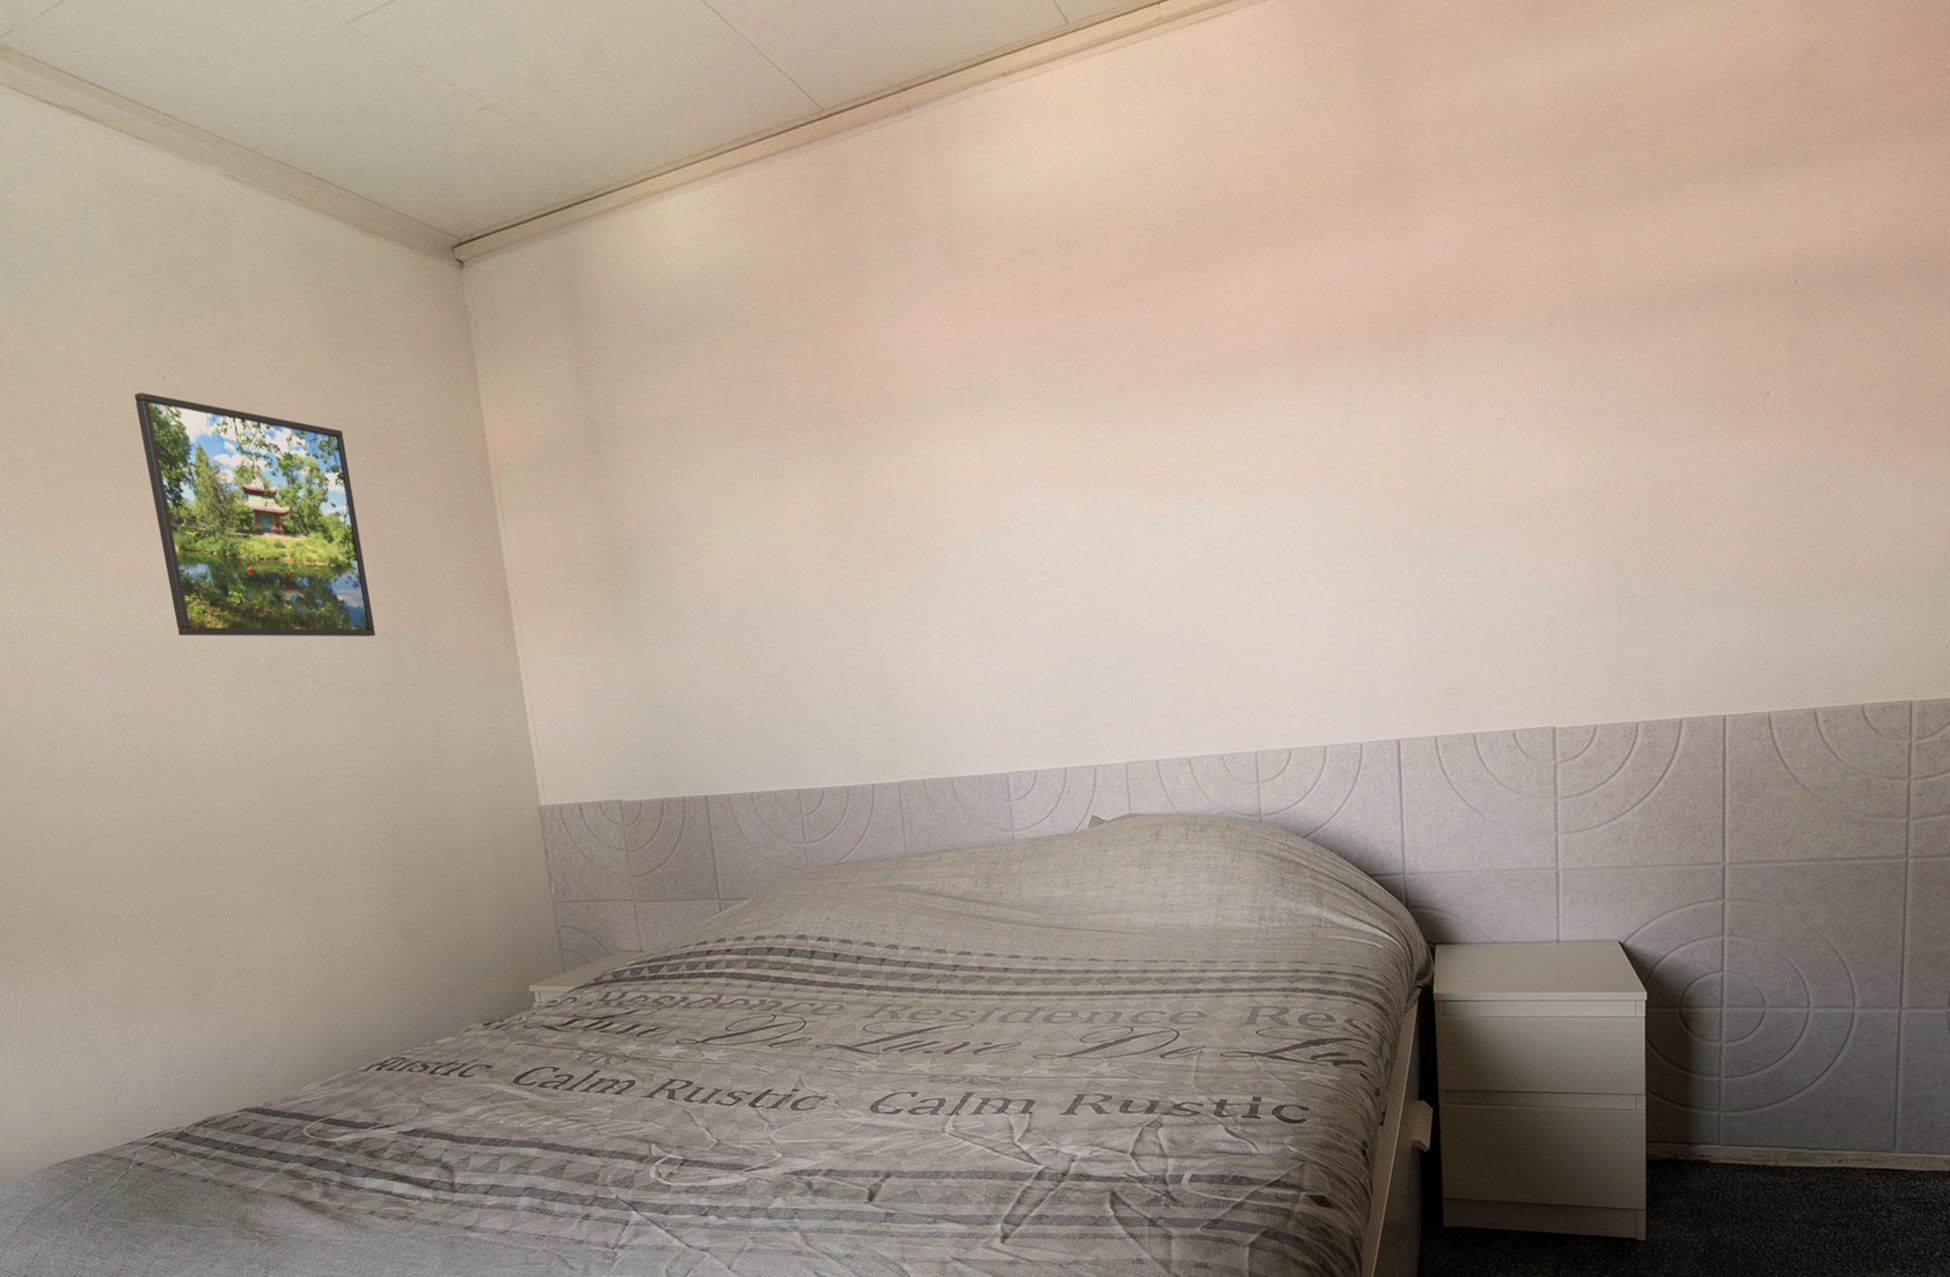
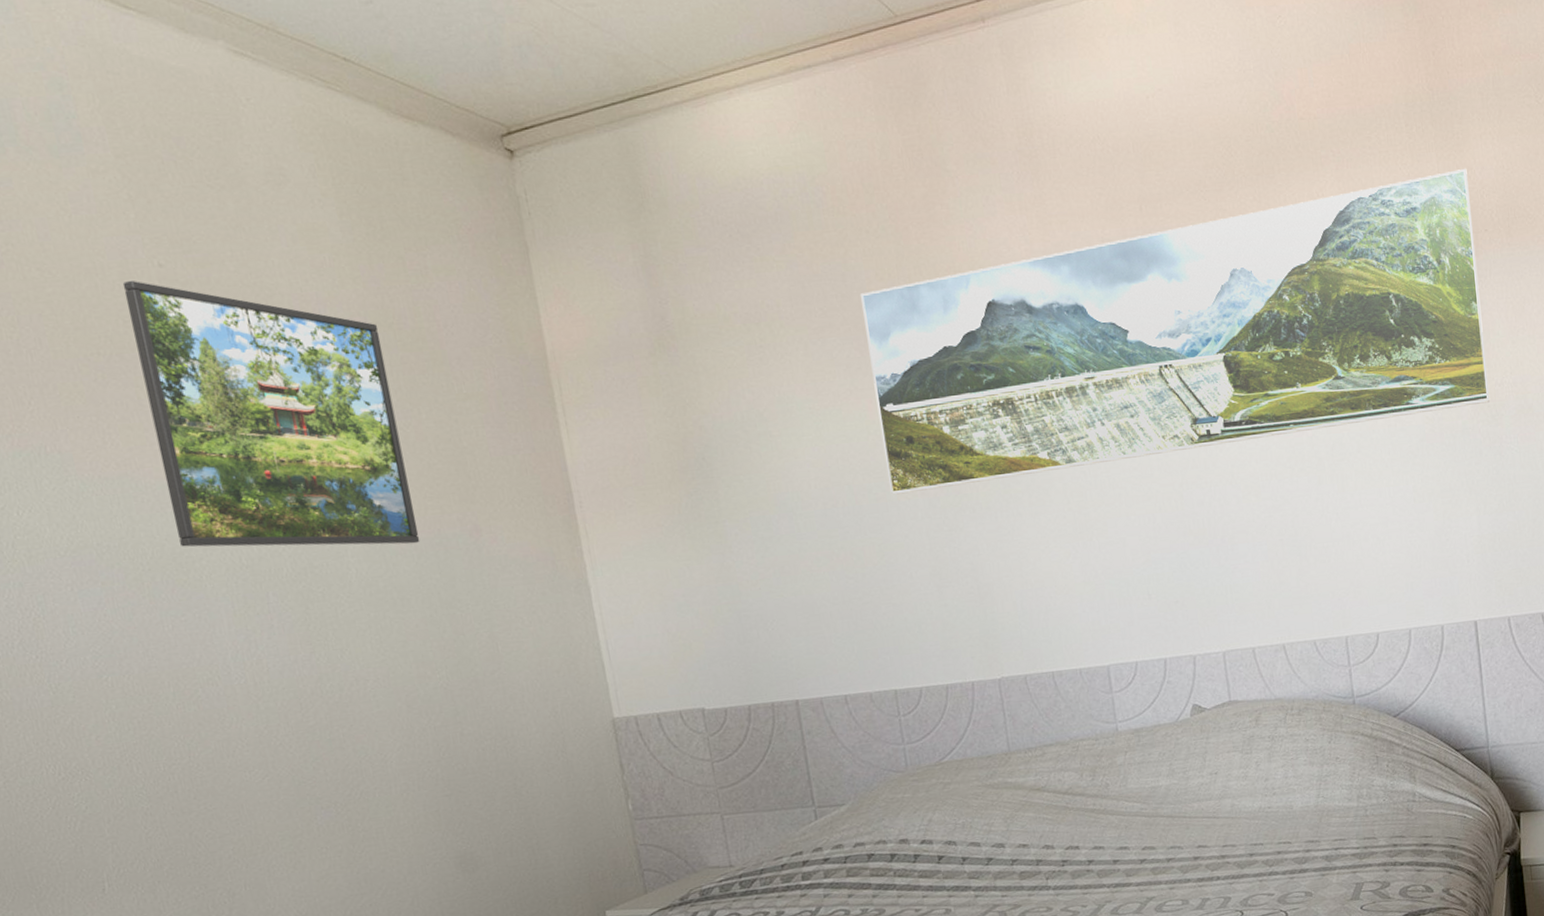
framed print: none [778,248,1428,597] -> present [859,168,1490,495]

